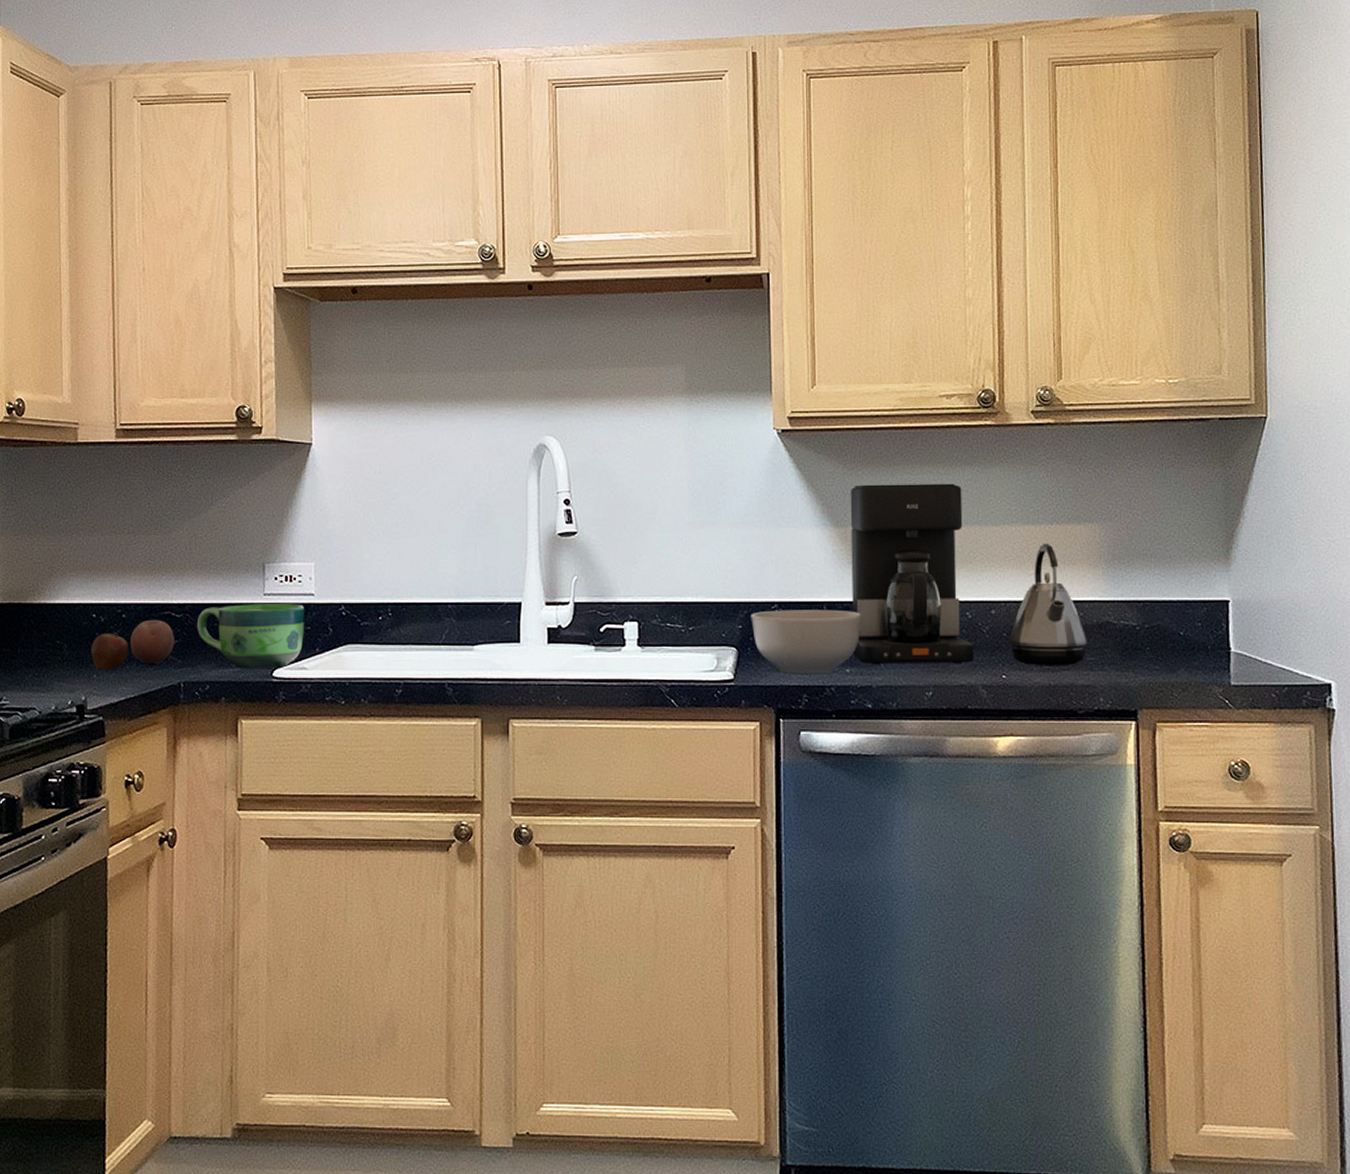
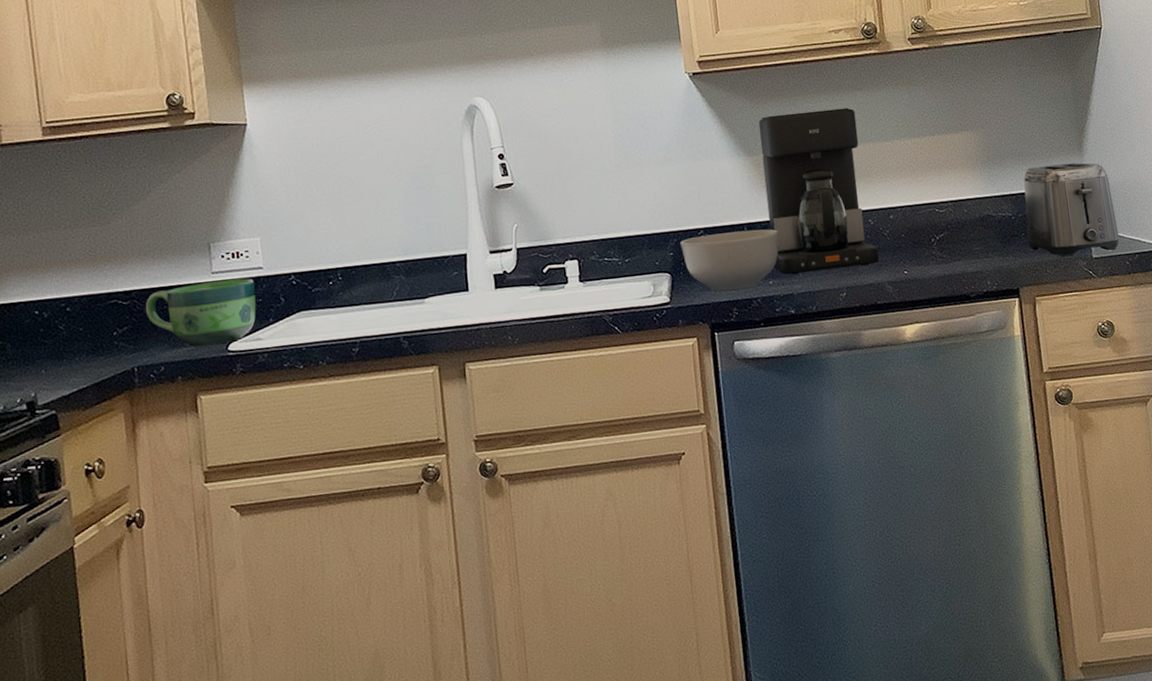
fruit: present [91,629,129,670] -> none [36,322,77,365]
fruit: present [131,619,174,664] -> none [77,308,124,353]
kettle: present [1009,543,1088,666] -> none [907,152,974,260]
toaster: none [1152,571,1266,680] -> present [1023,162,1120,257]

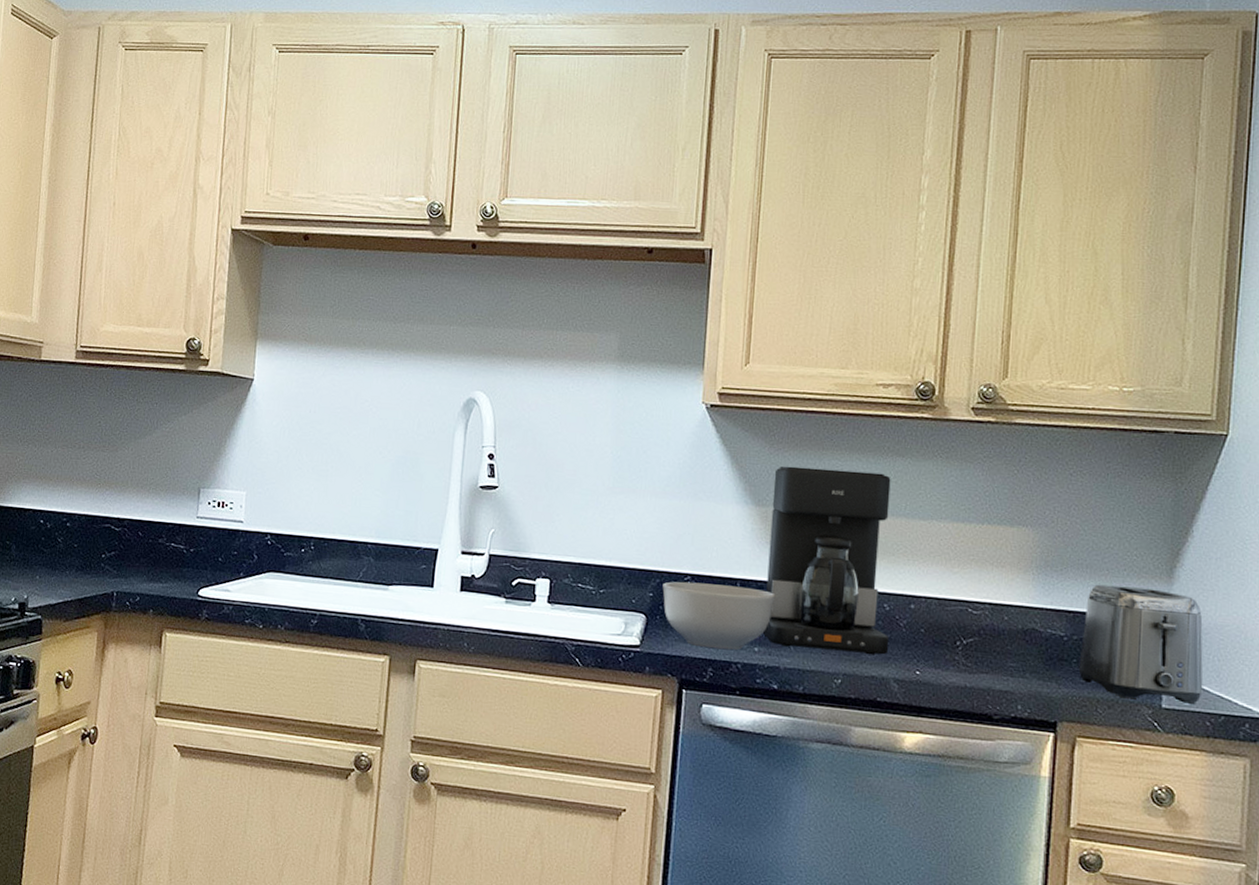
cup: present [145,278,257,347] -> none [132,524,233,588]

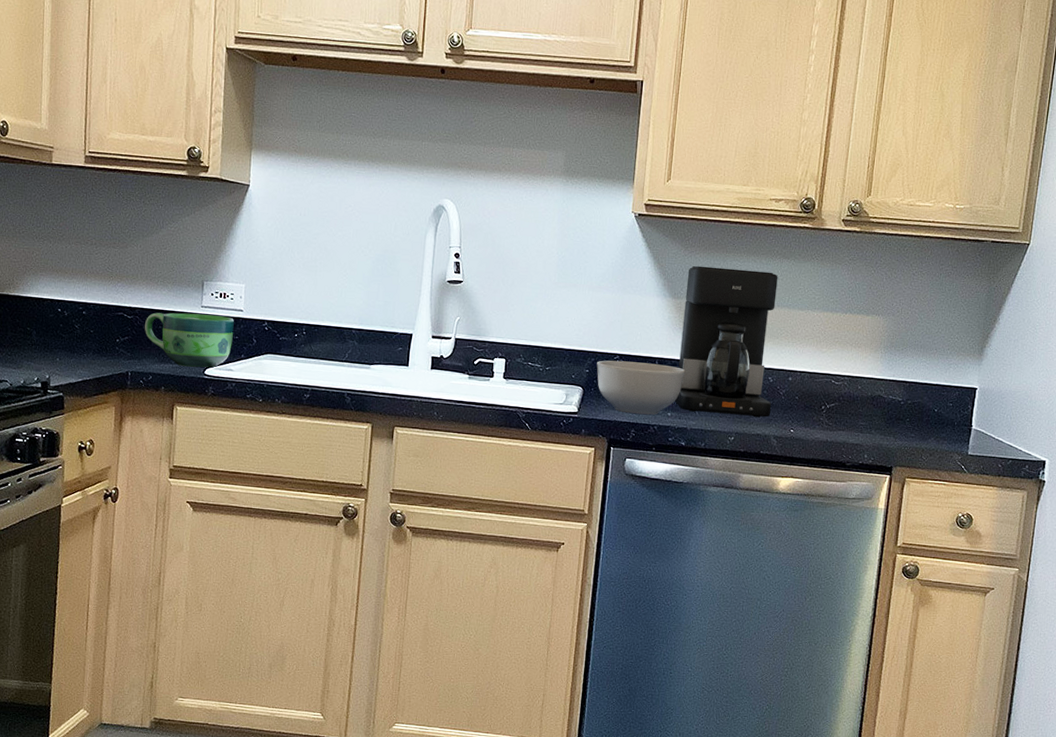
cup: none [132,524,233,588] -> present [144,312,234,368]
toaster: present [1078,584,1203,706] -> none [910,360,1002,452]

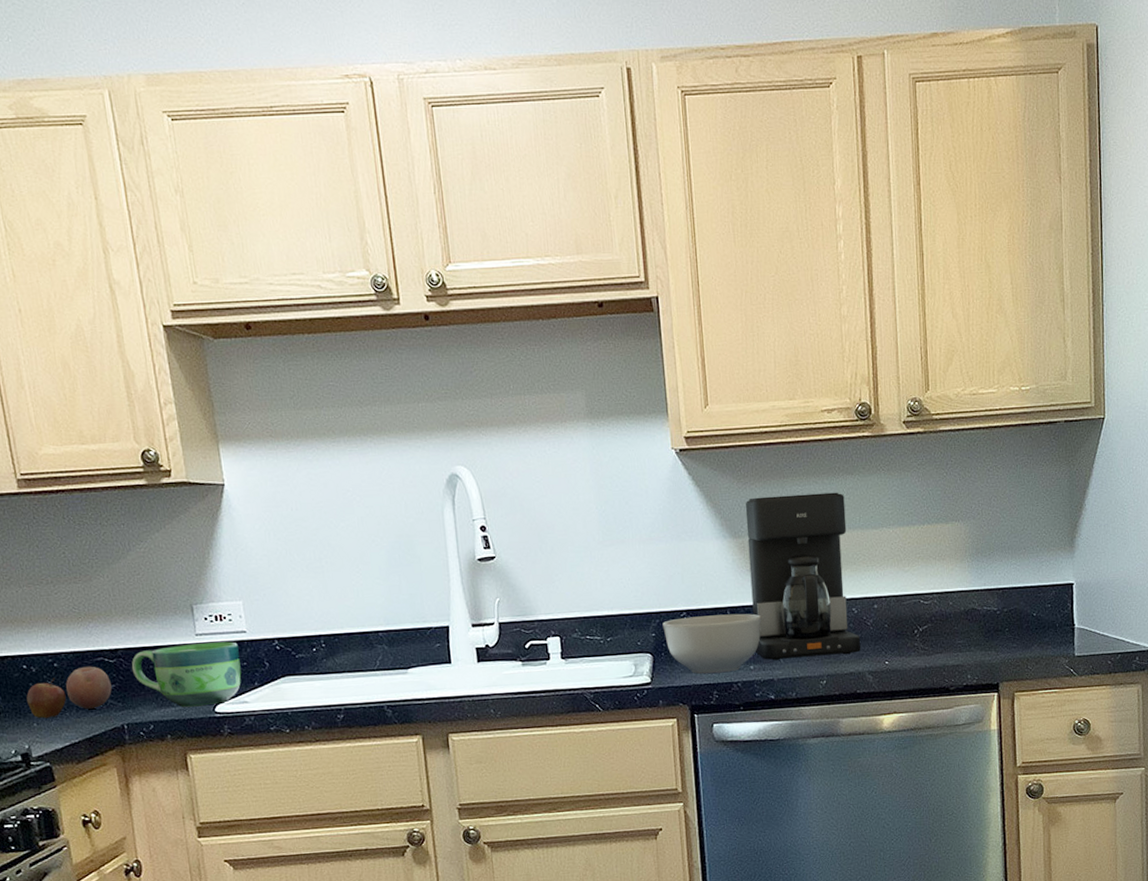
fruit: none [55,323,88,356] -> present [26,677,67,719]
fruit: none [88,318,125,354] -> present [66,666,112,709]

